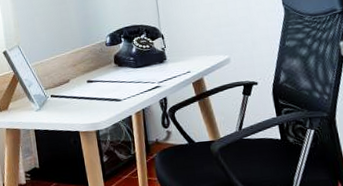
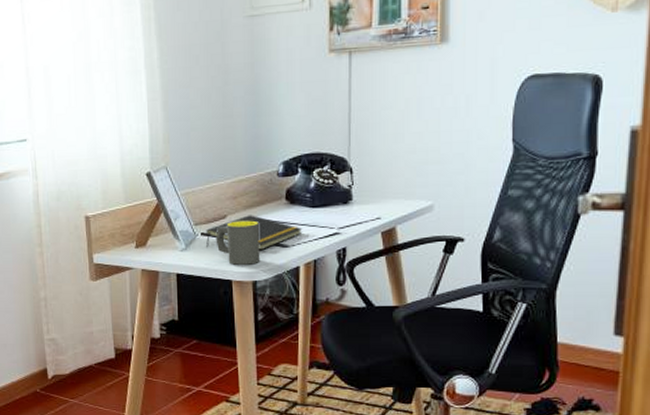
notepad: none [54,77,131,106] -> present [206,215,303,250]
mug: none [62,82,100,119] -> present [216,220,260,265]

